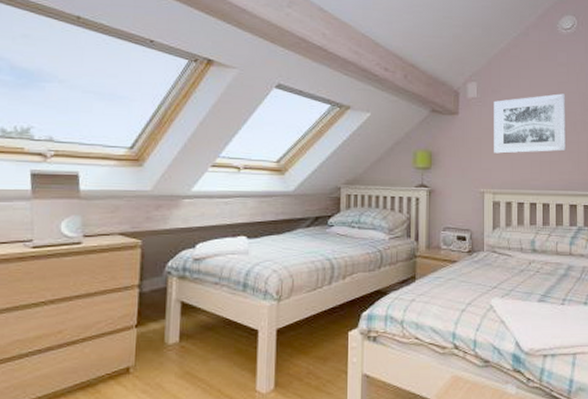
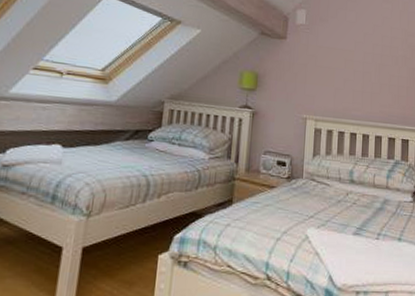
wall art: present [494,93,567,154] -> none [318,28,389,84]

